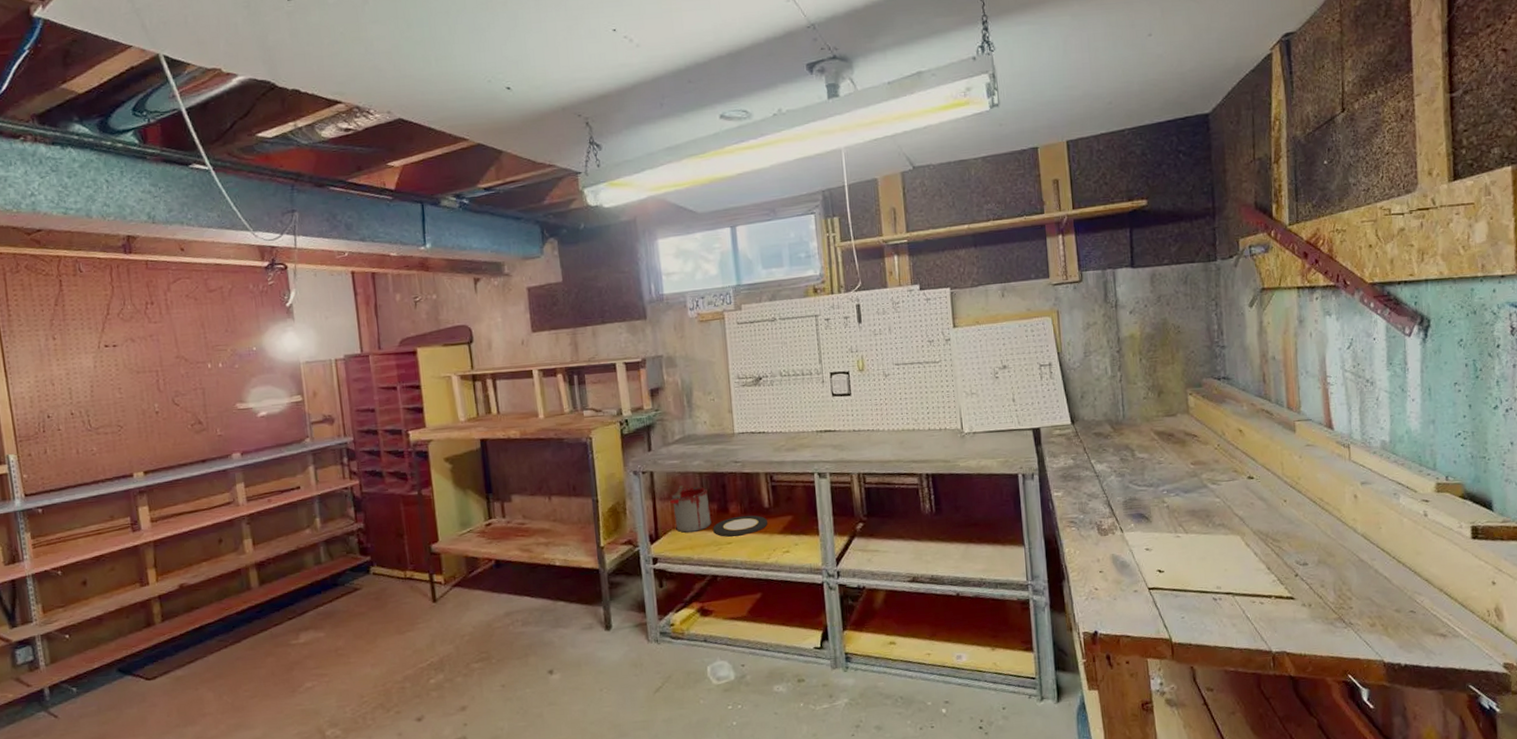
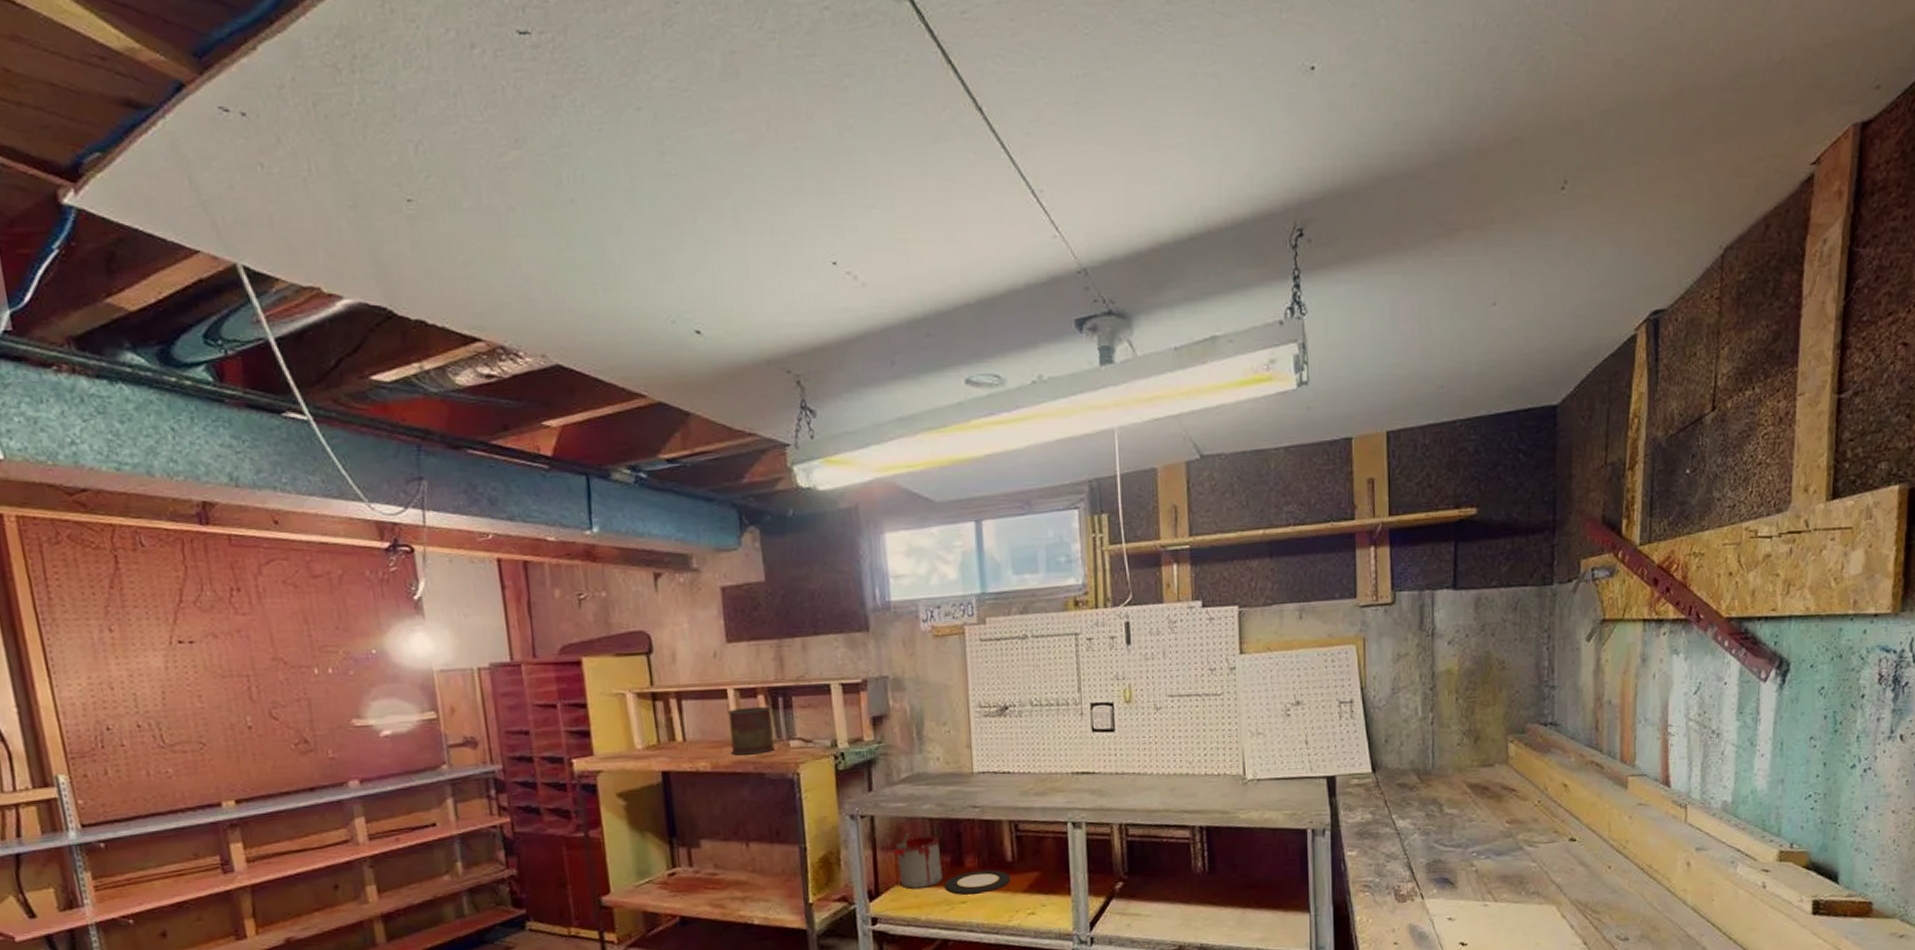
paint can: none [533,383,572,424] -> present [727,706,776,756]

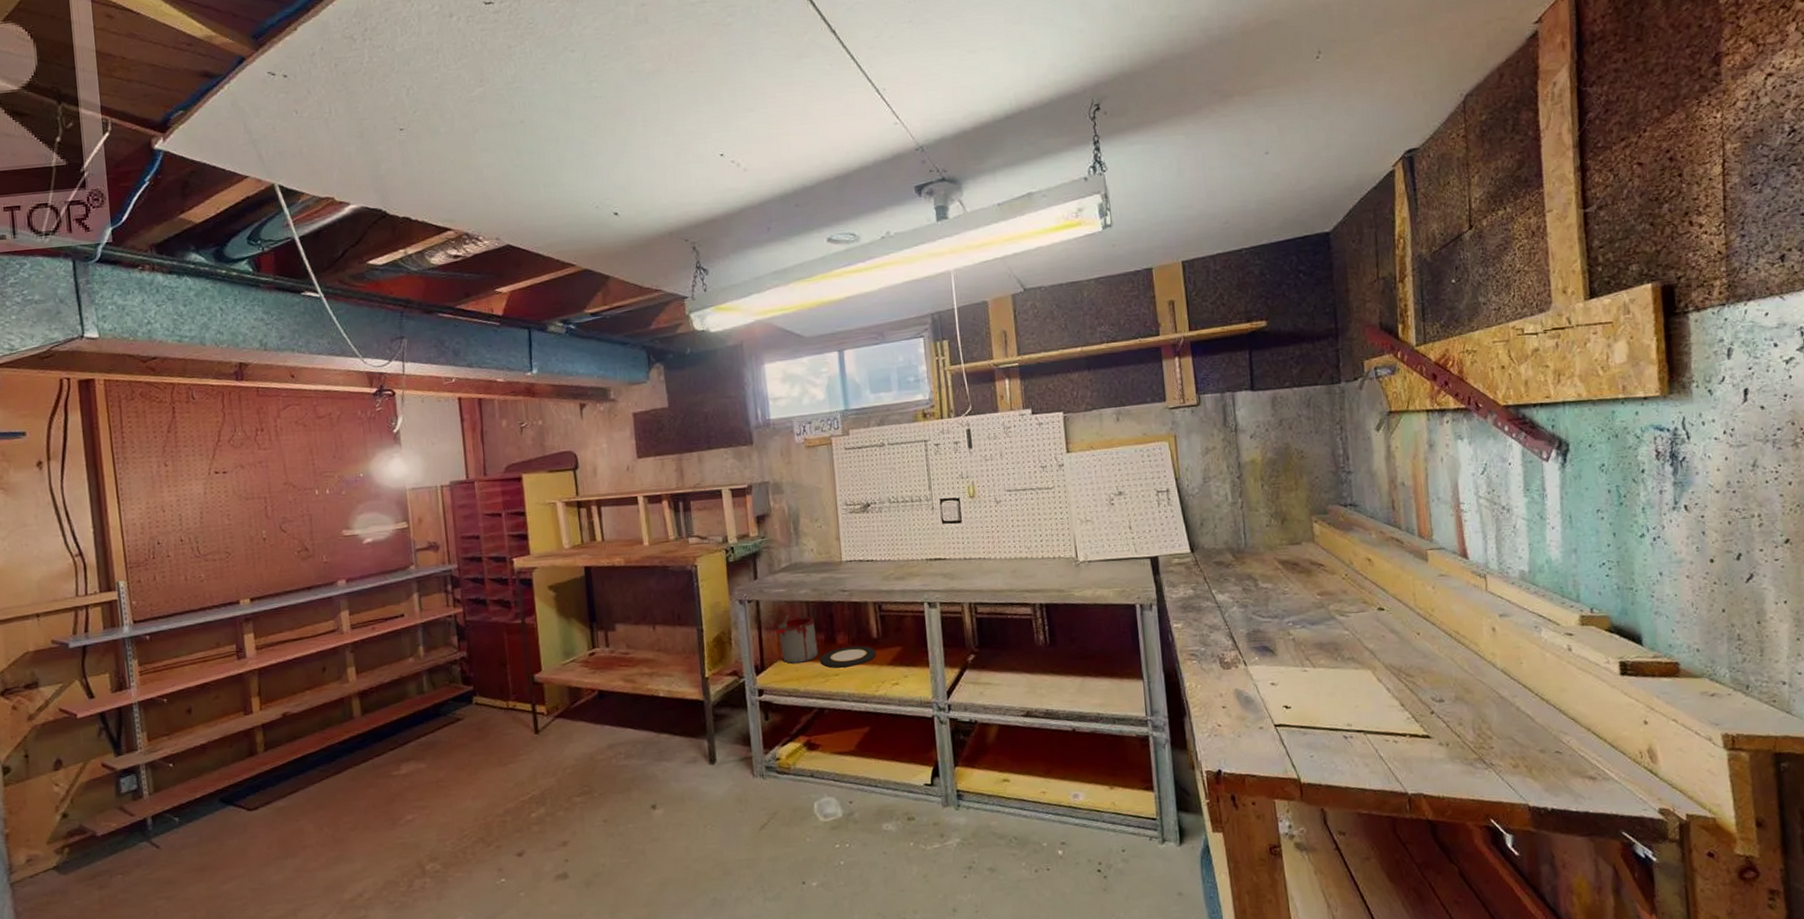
paint can: present [727,706,776,756] -> none [638,509,677,552]

